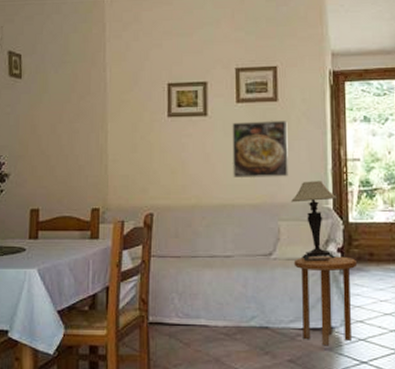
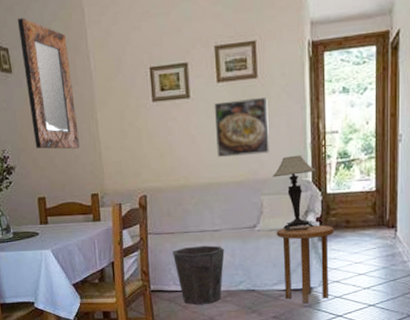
home mirror: none [35,27,85,160] -> present [17,18,80,149]
waste bin: none [176,273,236,342] -> present [172,245,225,305]

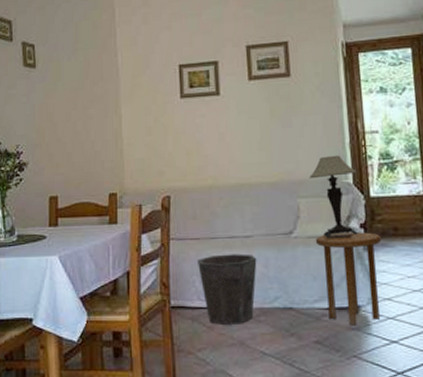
home mirror: present [17,18,80,149] -> none [46,17,100,145]
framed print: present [214,98,269,158] -> none [245,96,305,157]

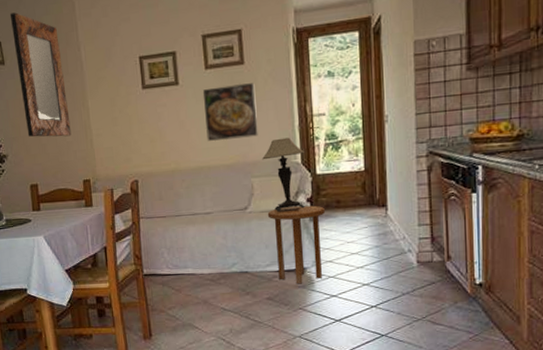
home mirror: none [46,17,100,145] -> present [9,12,72,137]
waste bin: present [196,253,257,325] -> none [164,228,217,288]
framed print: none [245,96,305,157] -> present [202,83,258,142]

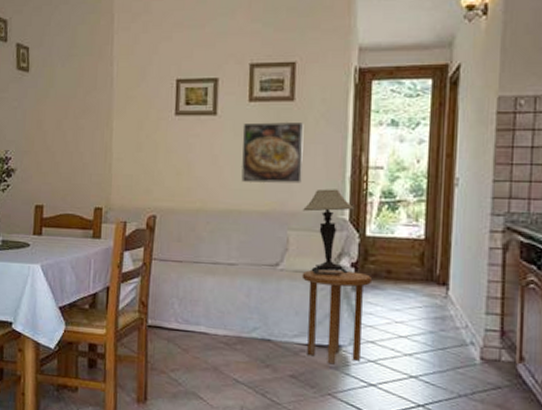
home mirror: present [9,12,72,137] -> none [41,18,91,157]

